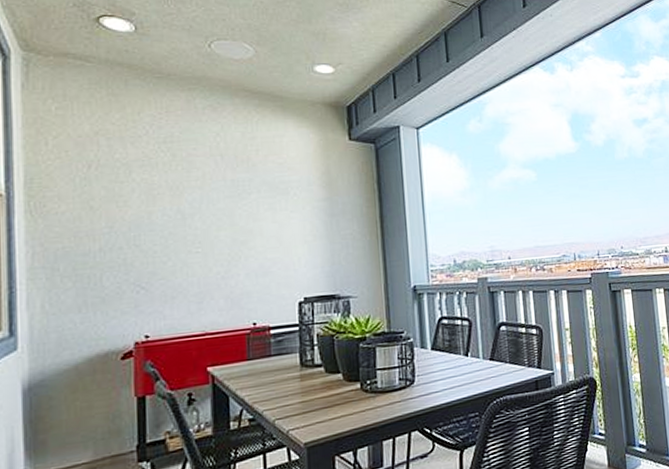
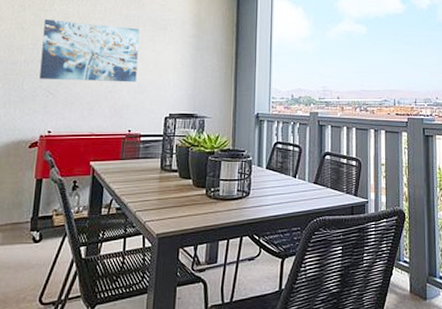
wall art: none [121,192,256,271] -> present [39,19,139,82]

